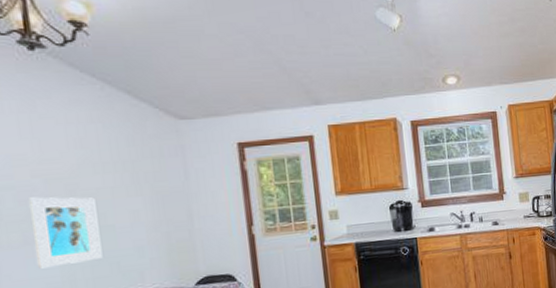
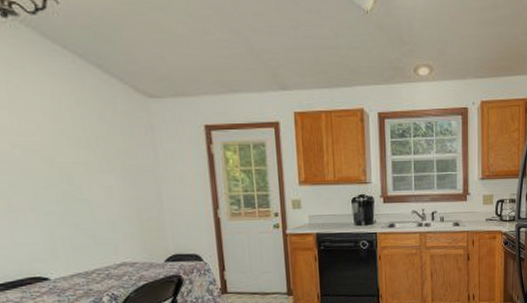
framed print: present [28,197,103,269] -> none [10,167,80,236]

